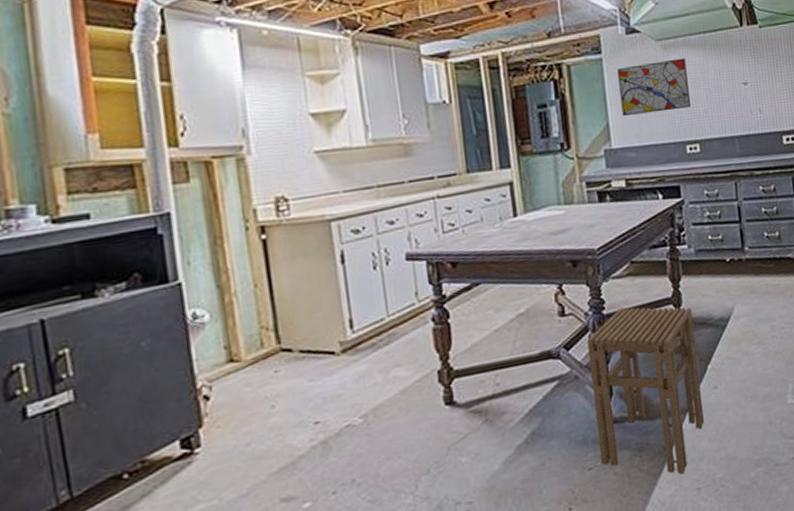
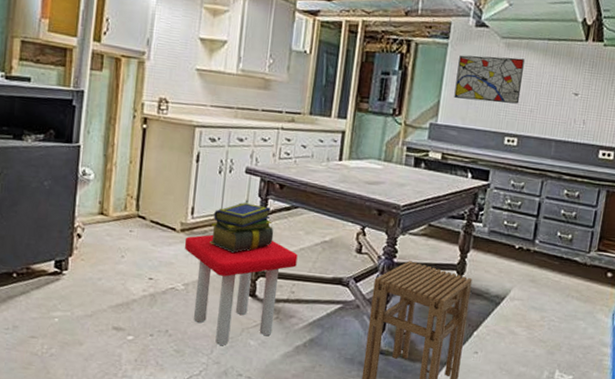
stool: none [349,331,494,477] -> present [184,234,298,345]
stack of books: none [379,293,460,360] -> present [210,202,274,253]

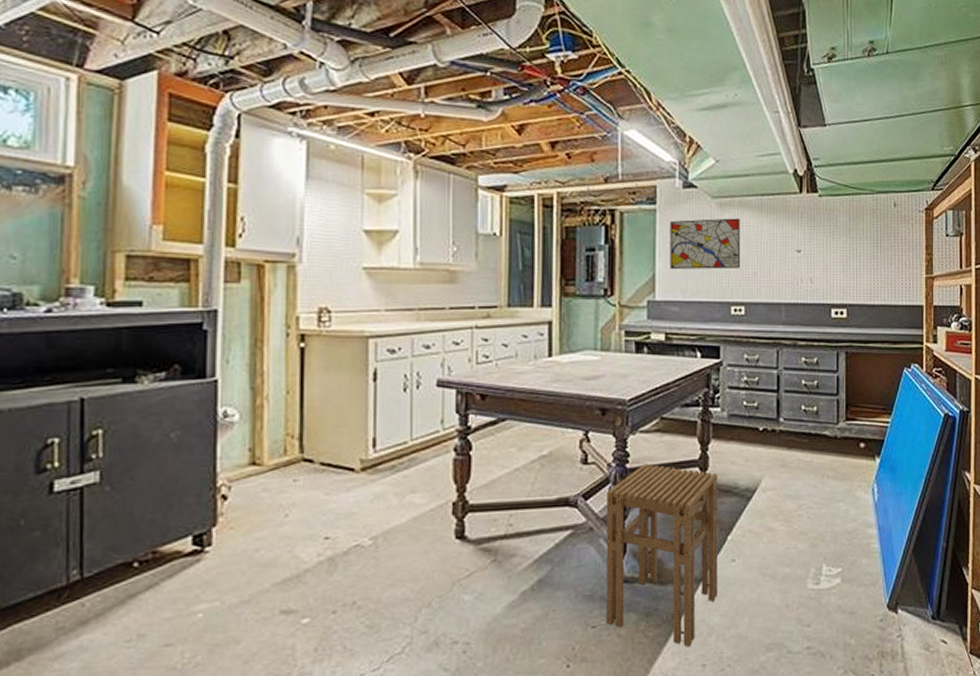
stool: present [184,234,298,345] -> none [367,465,512,609]
stack of books: present [210,202,274,253] -> none [400,423,480,488]

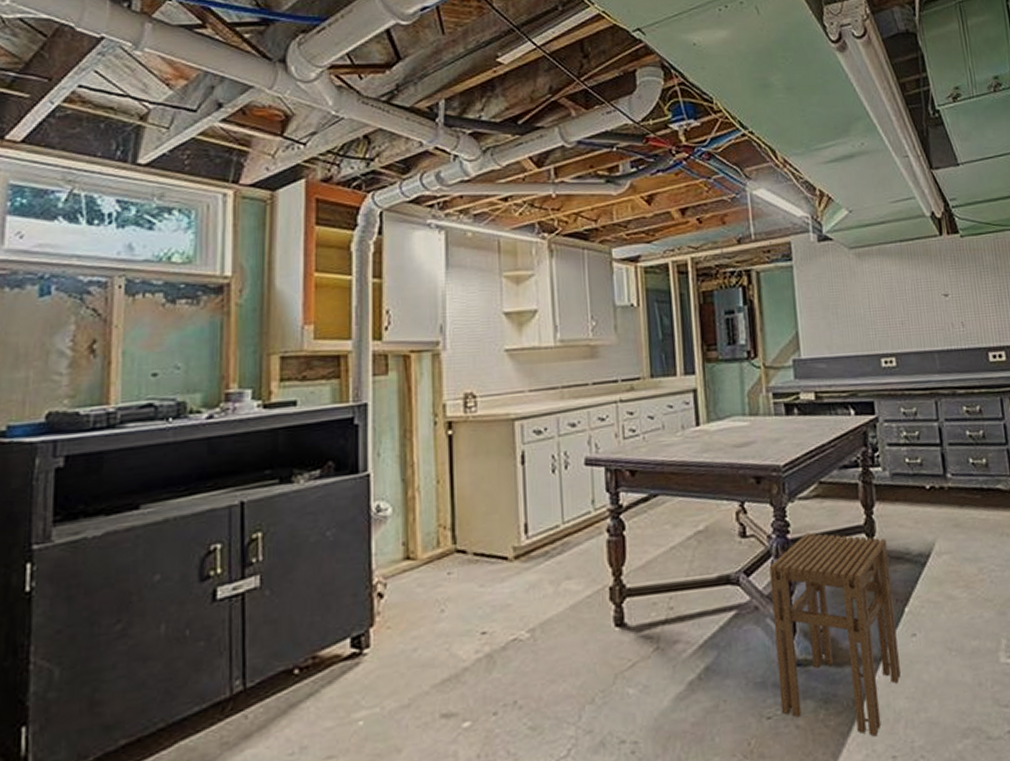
wall art: present [670,218,740,269] -> none [808,267,886,325]

